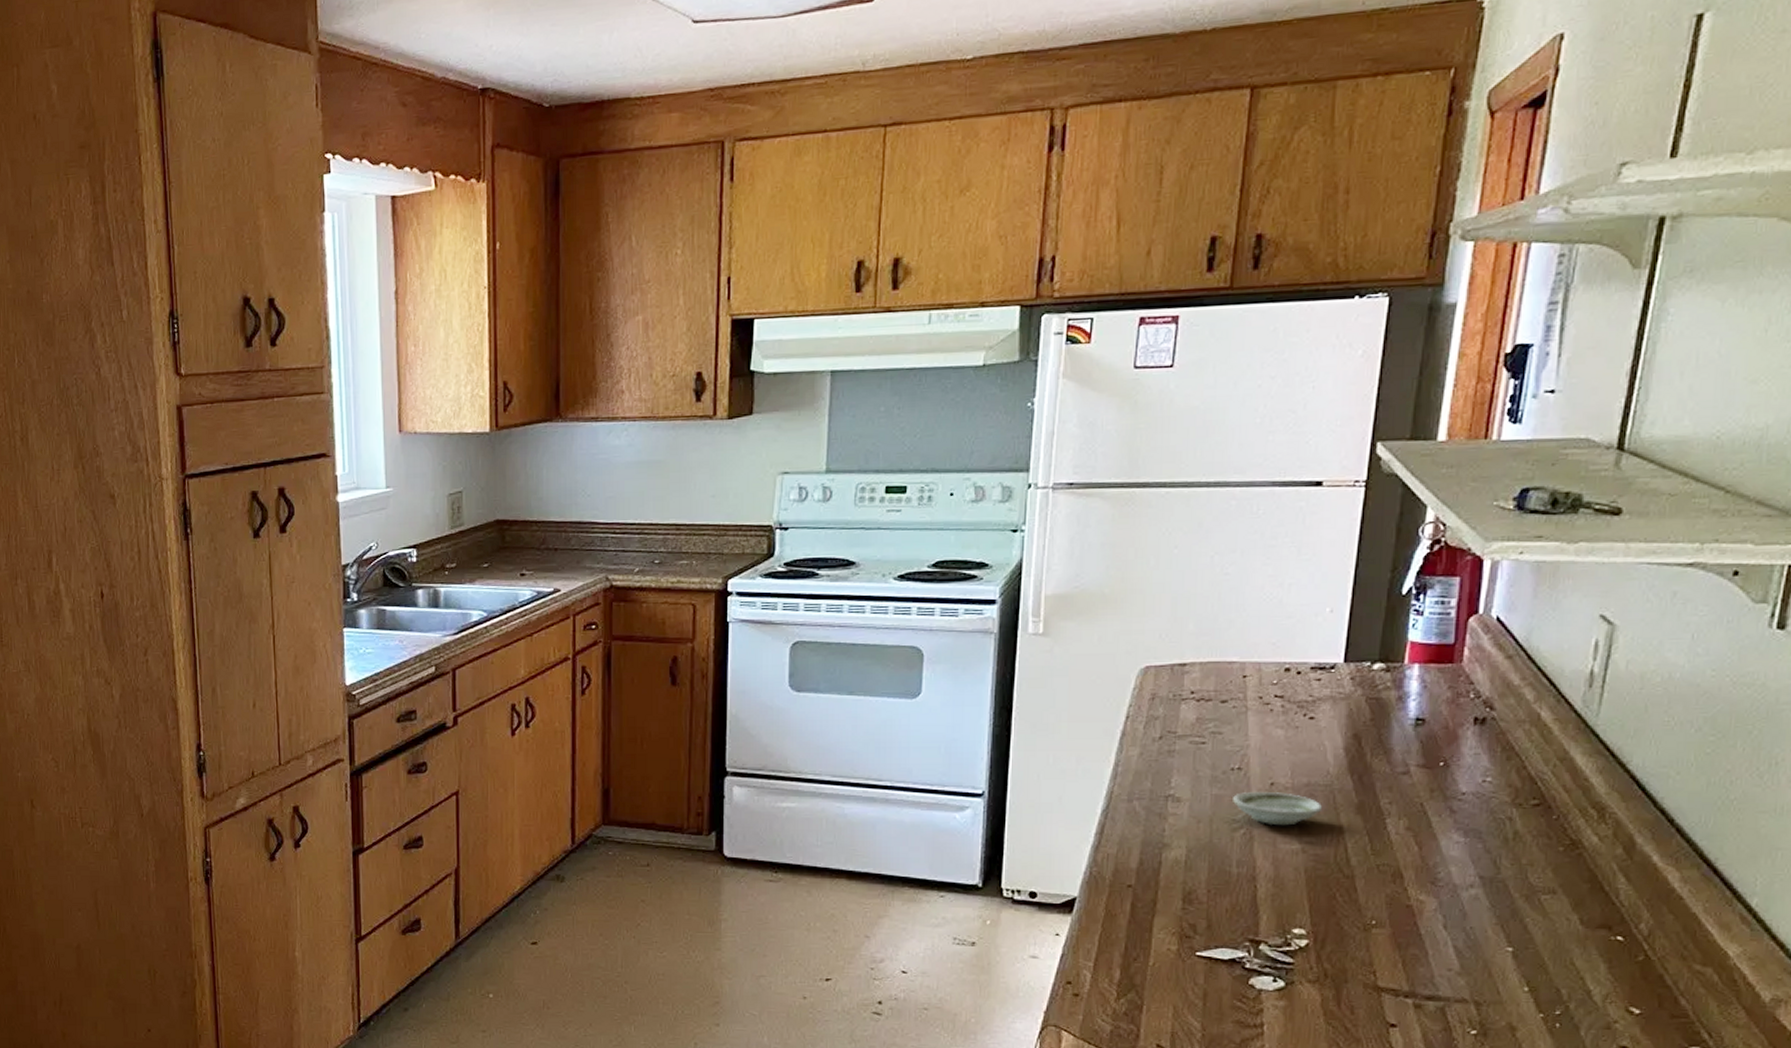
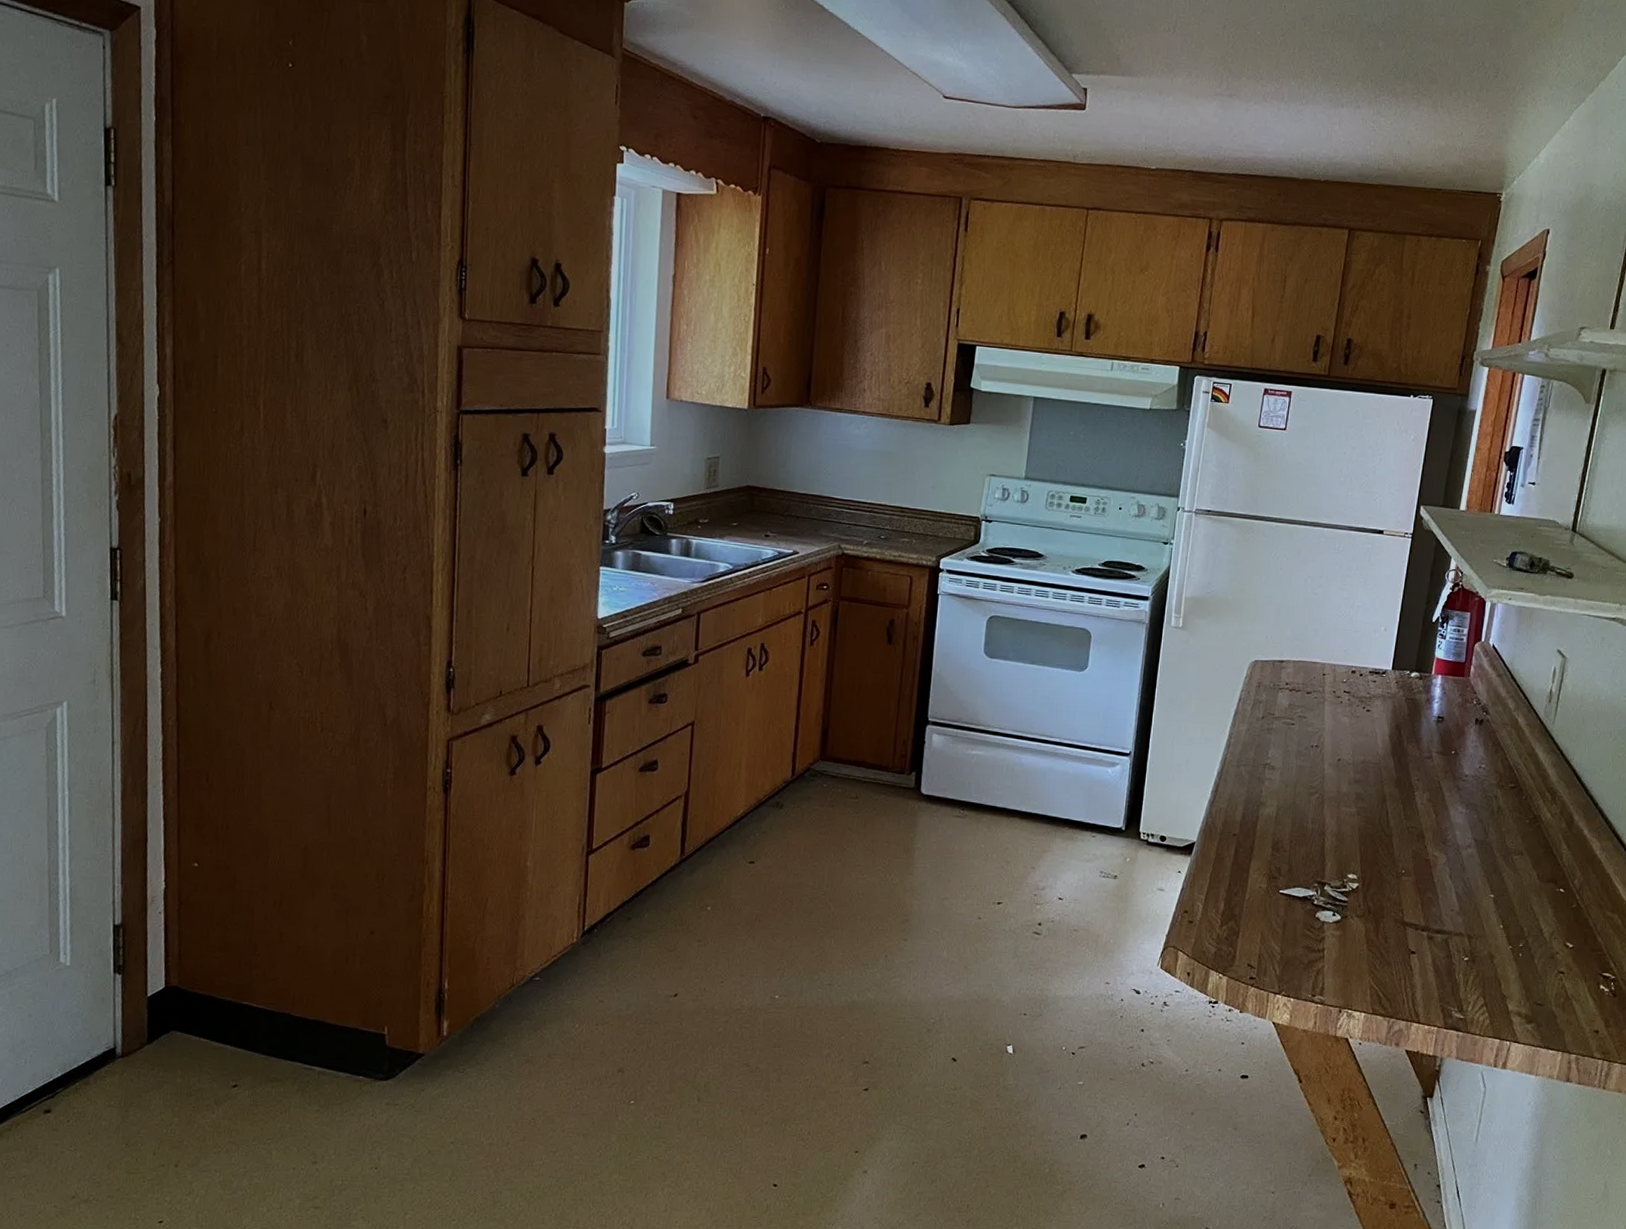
saucer: present [1233,791,1323,826] -> none [1311,764,1373,793]

